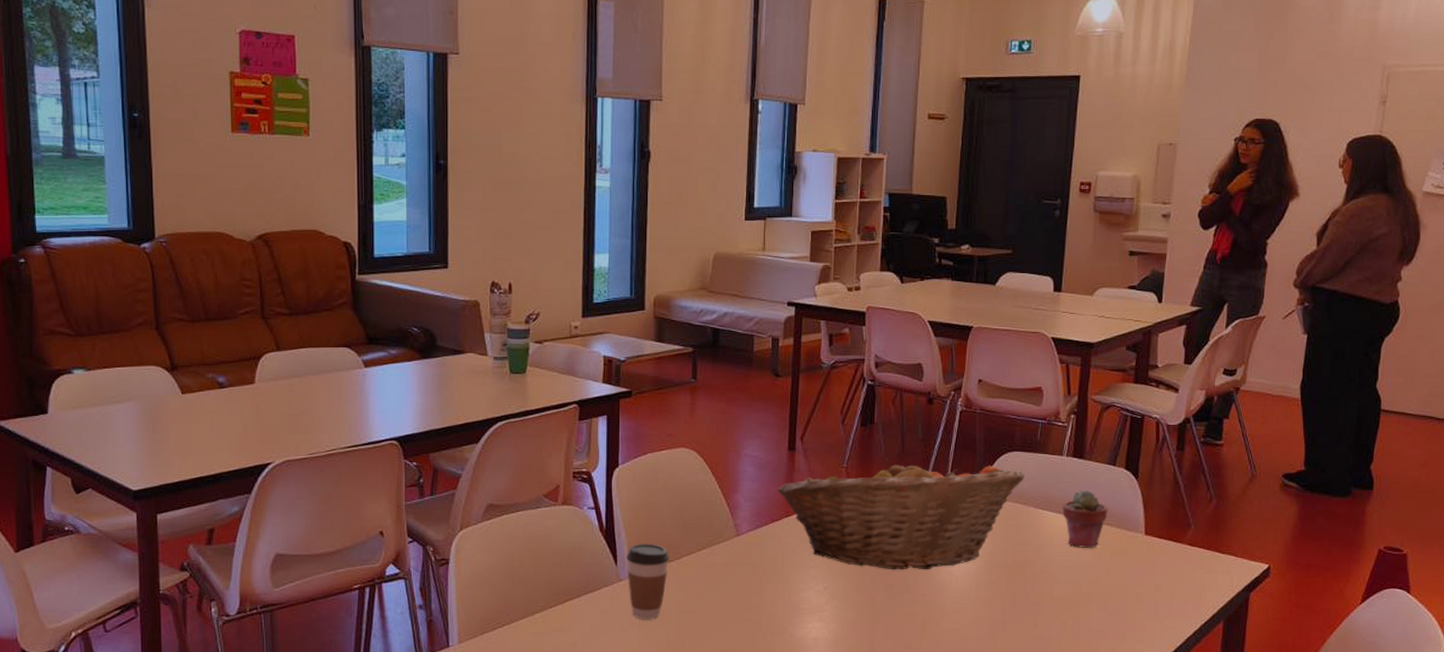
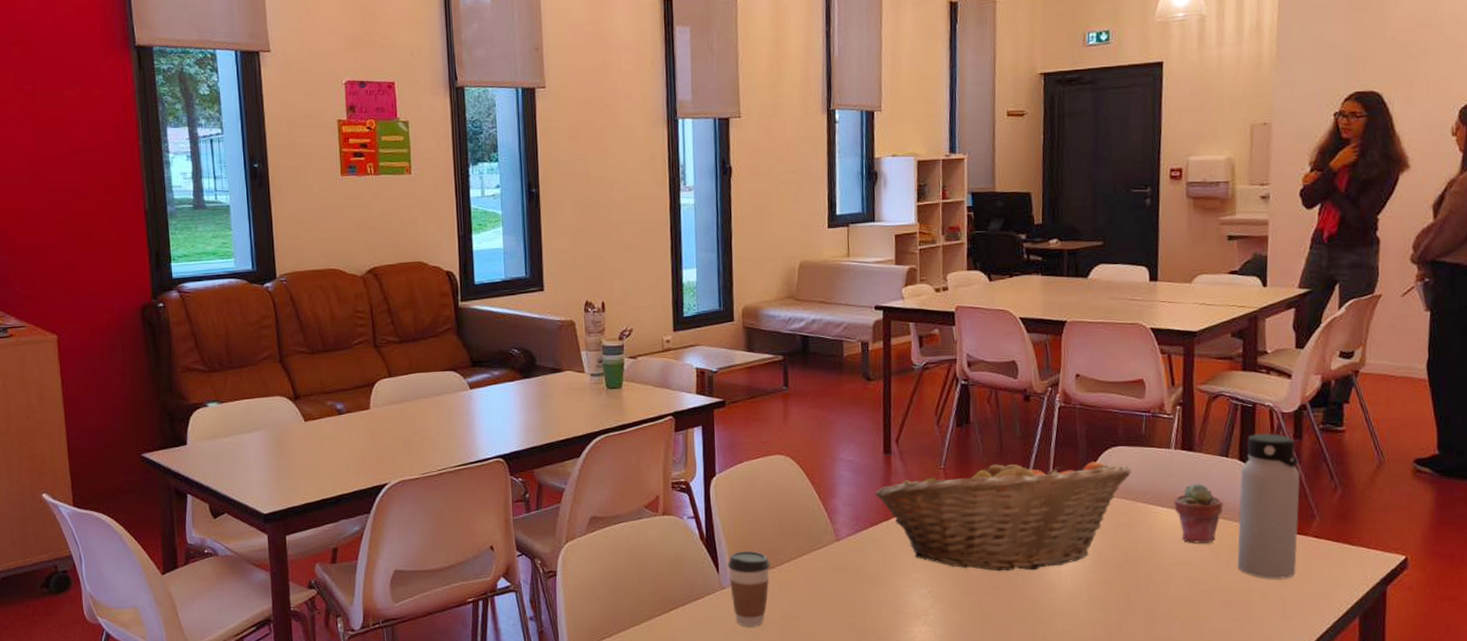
water bottle: none [1117,445,1180,585] -> present [1237,433,1300,580]

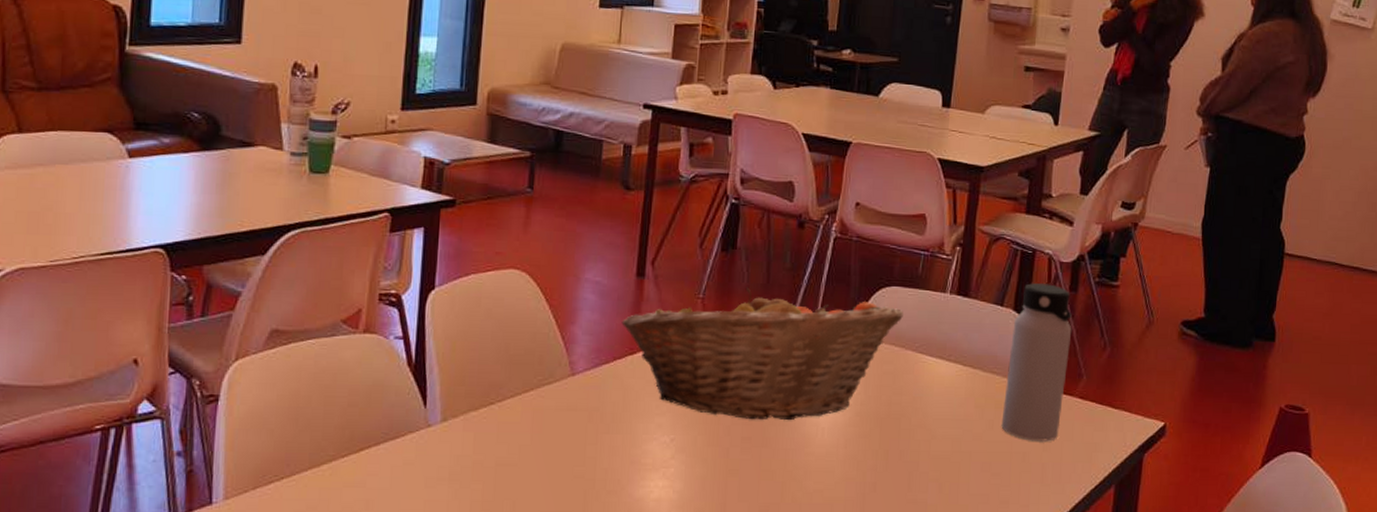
coffee cup: present [728,551,771,626] -> none [437,382,490,473]
potted succulent: present [1174,484,1223,543] -> none [943,333,994,399]

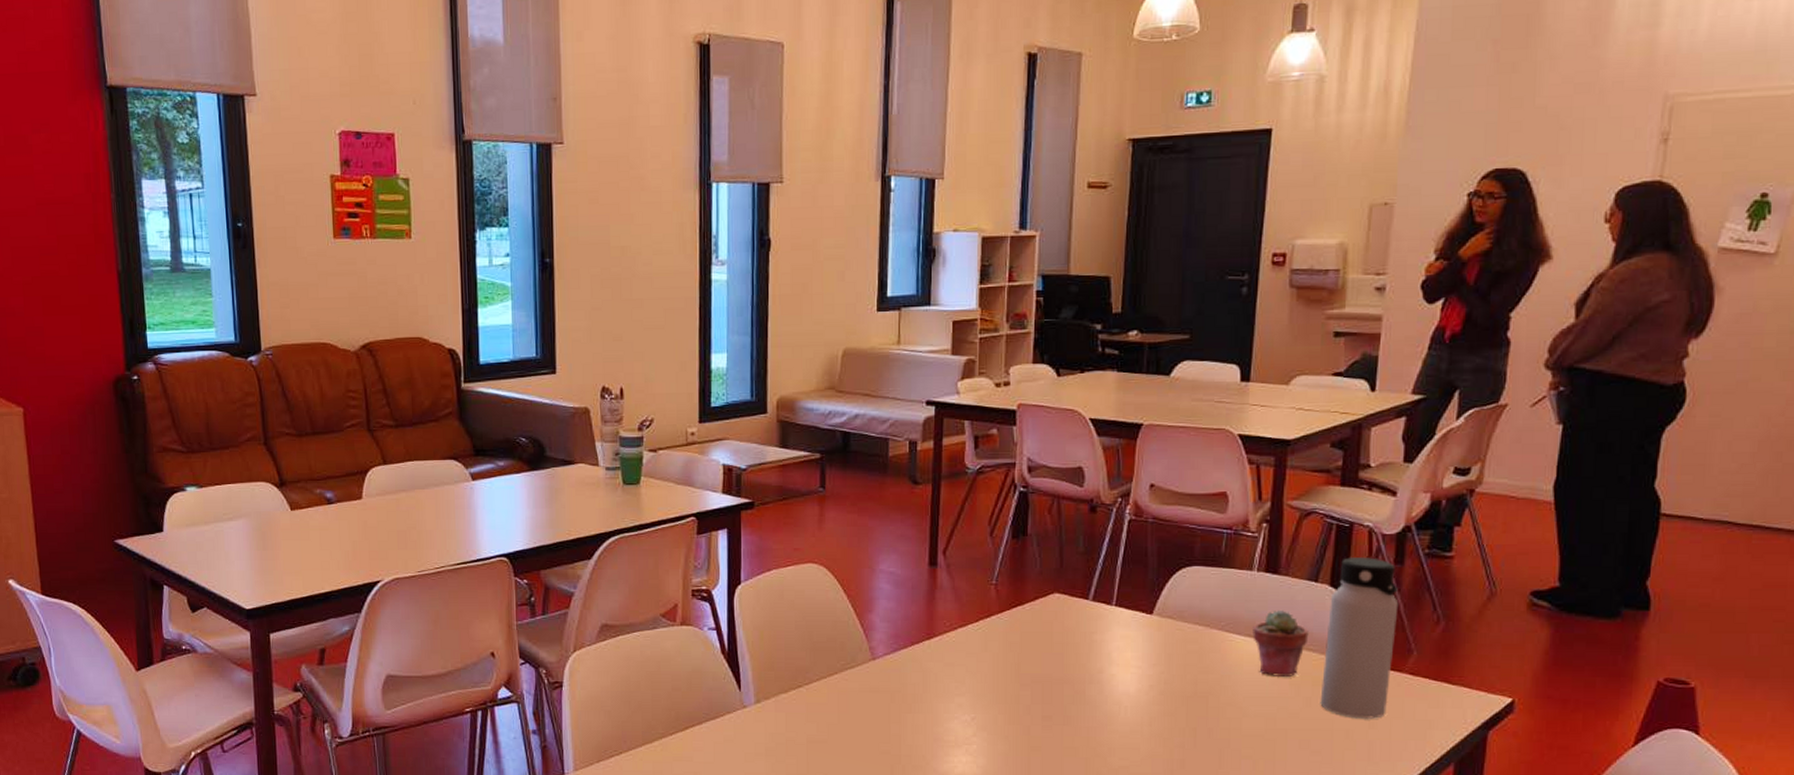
fruit basket: present [621,287,903,421] -> none [917,572,1206,700]
potted succulent: none [943,333,994,399] -> present [1253,611,1309,676]

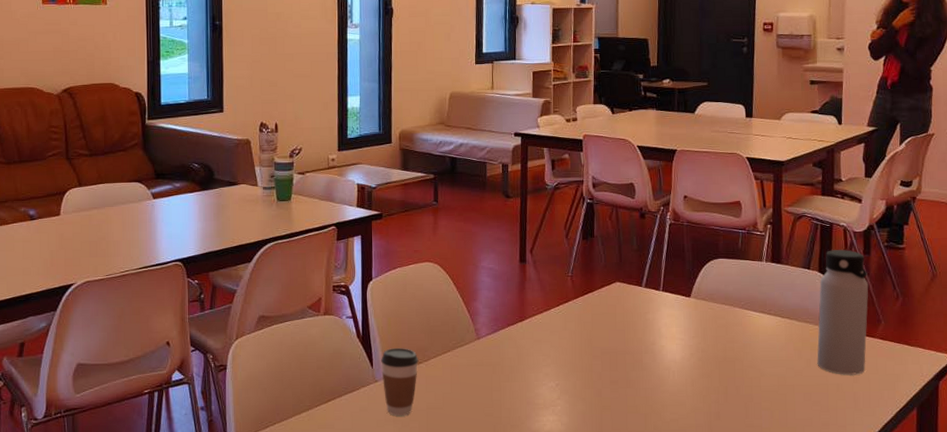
coffee cup: none [751,668,798,749] -> present [381,348,419,416]
potted succulent: present [1253,611,1309,676] -> none [765,292,806,344]

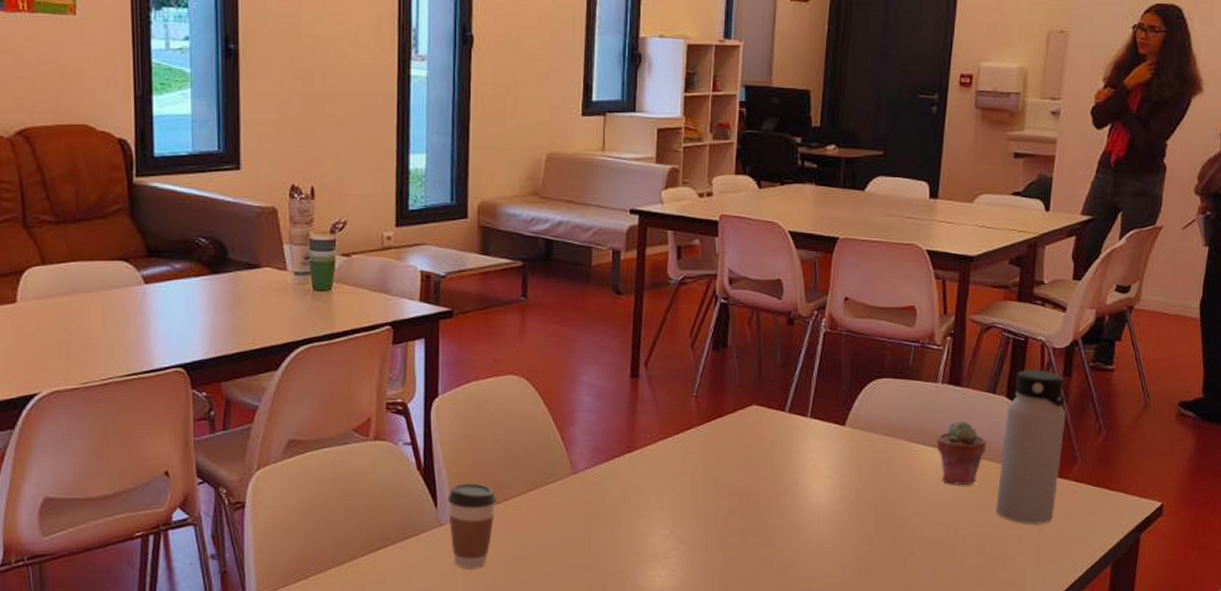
potted succulent: none [765,292,806,344] -> present [936,421,987,485]

